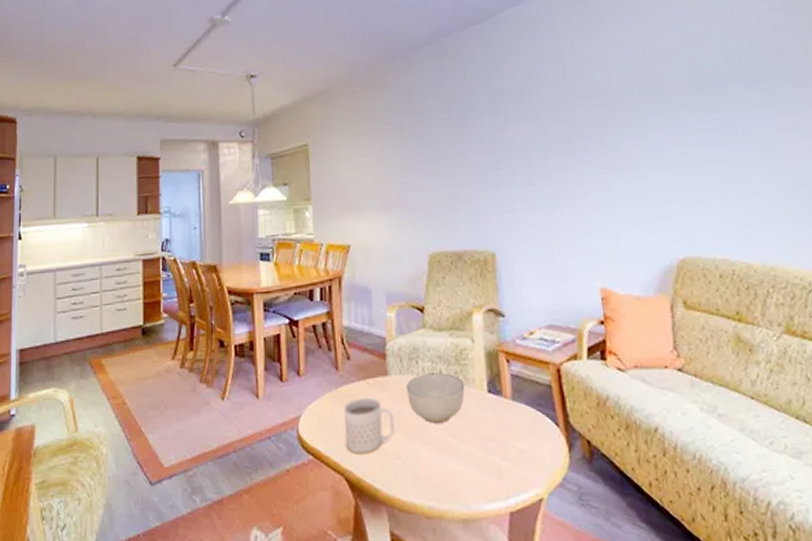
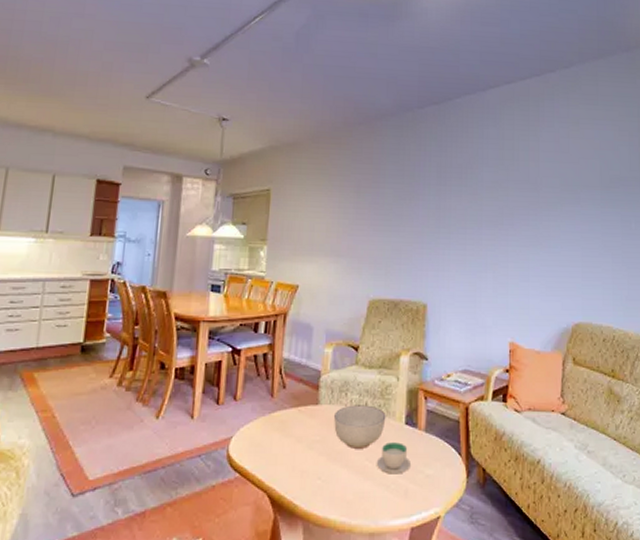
mug: present [344,397,394,454] -> none [271,423,319,474]
cup: none [460,414,500,451] -> present [376,442,411,474]

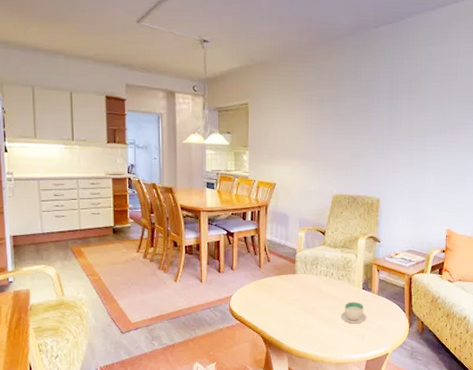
bowl: present [333,405,386,449] -> none [307,275,348,306]

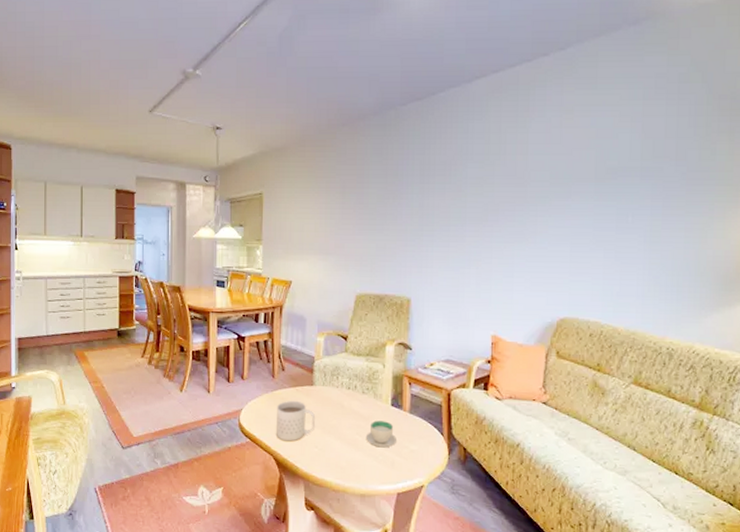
mug: none [262,287,297,322] -> present [275,400,315,442]

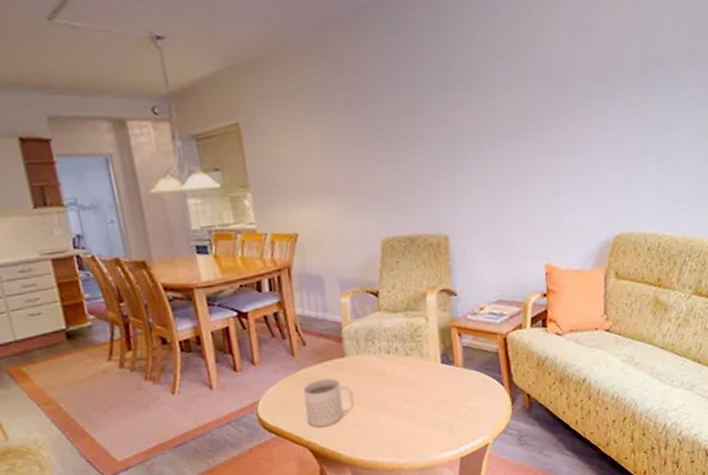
cup: present [365,420,396,448] -> none [416,381,452,413]

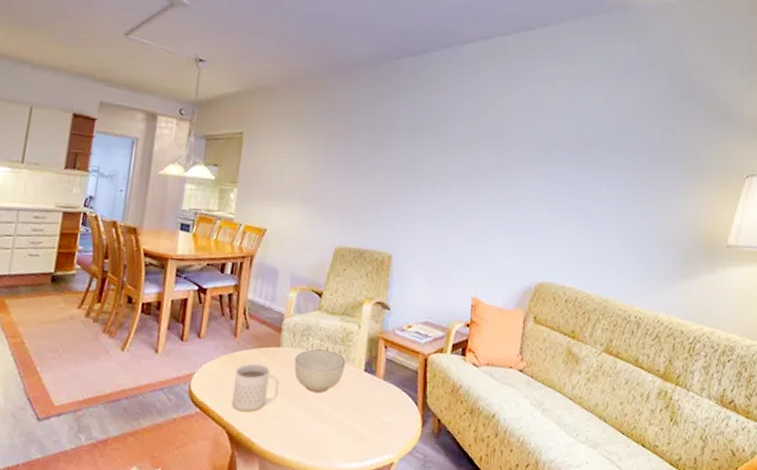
bowl: none [363,350,420,395] -> present [294,349,346,392]

